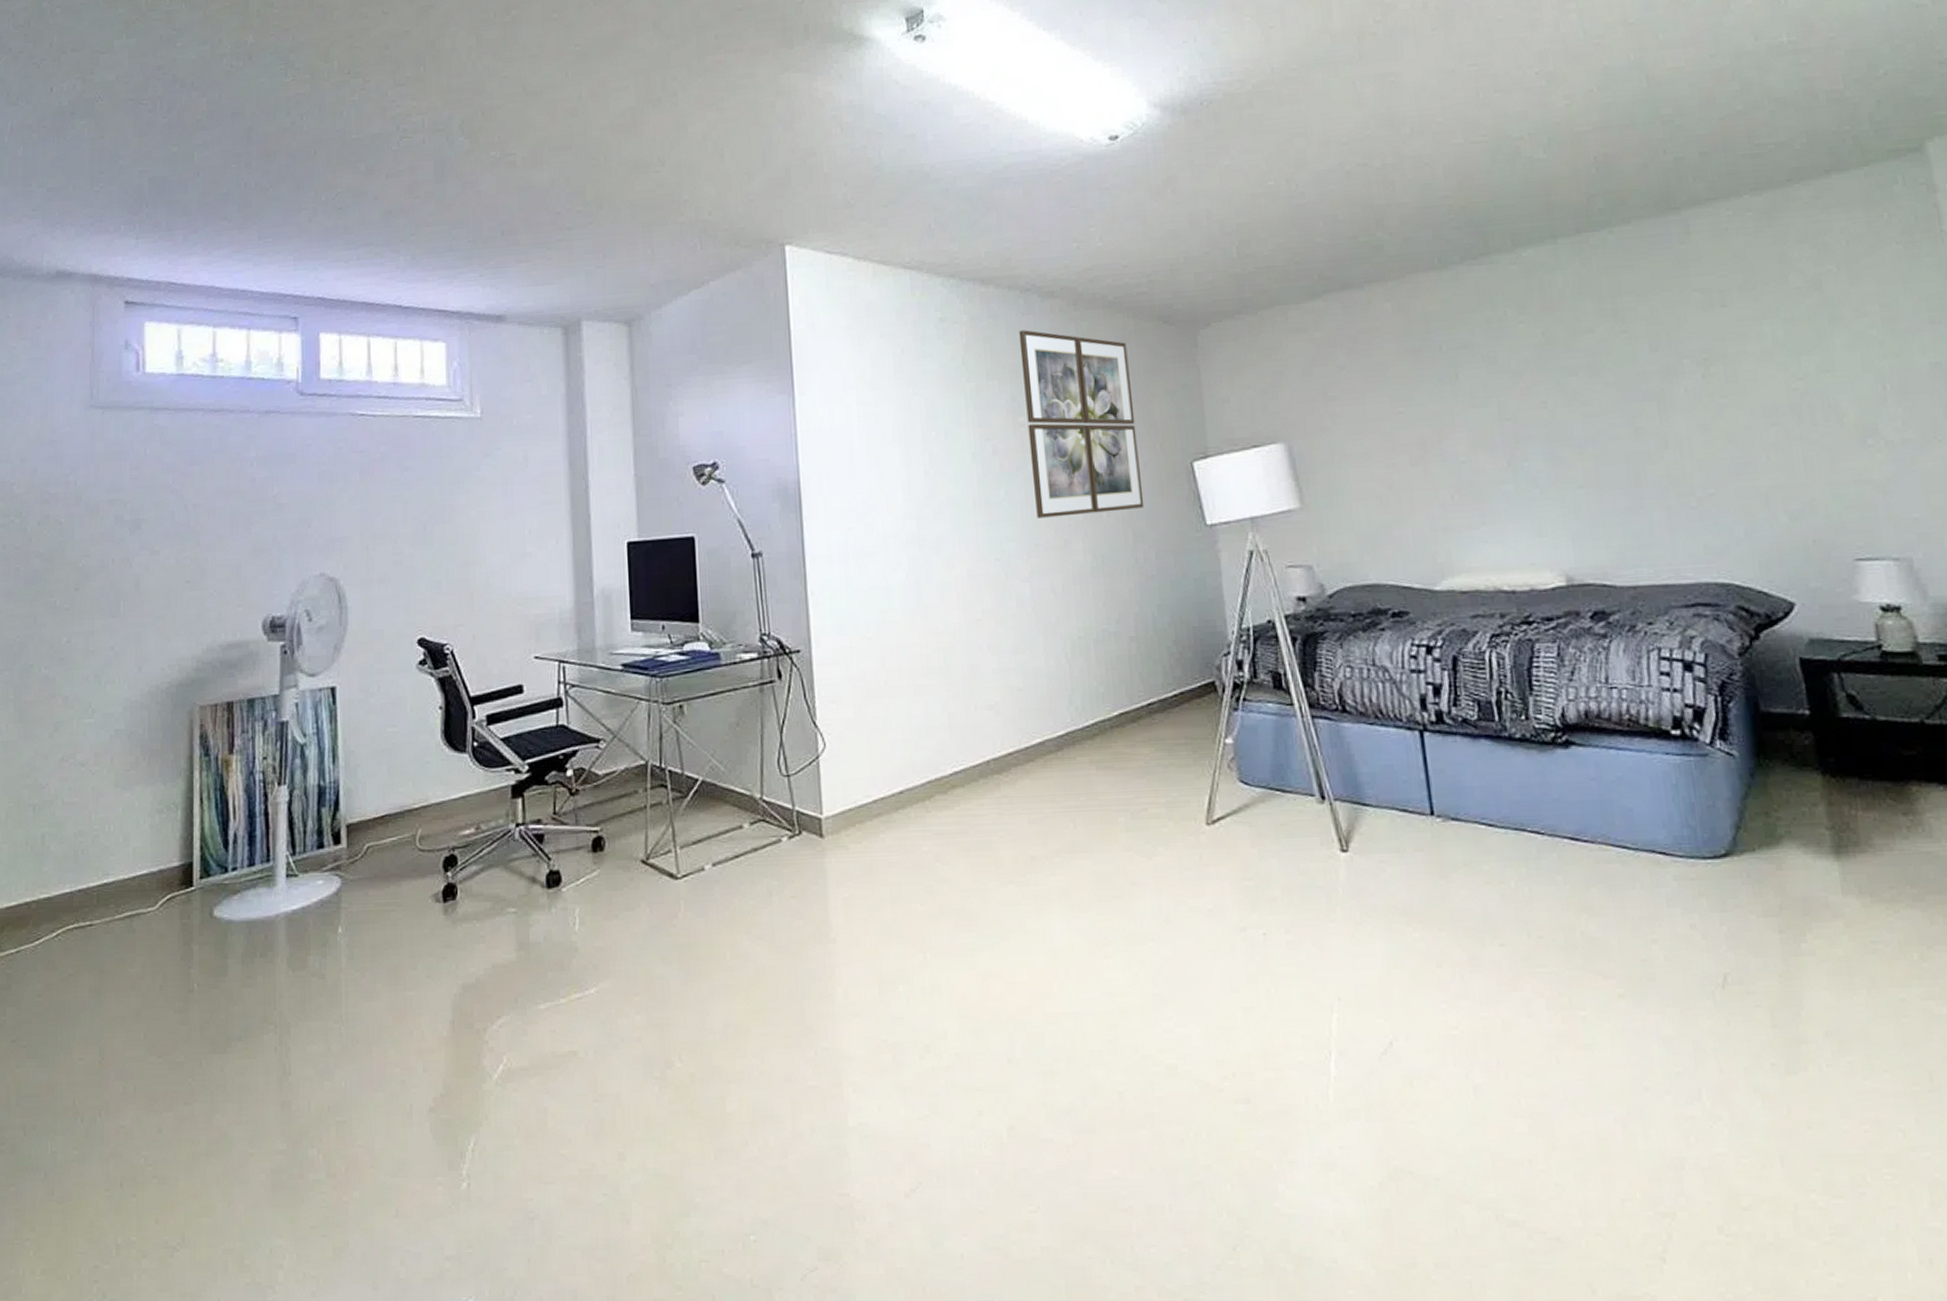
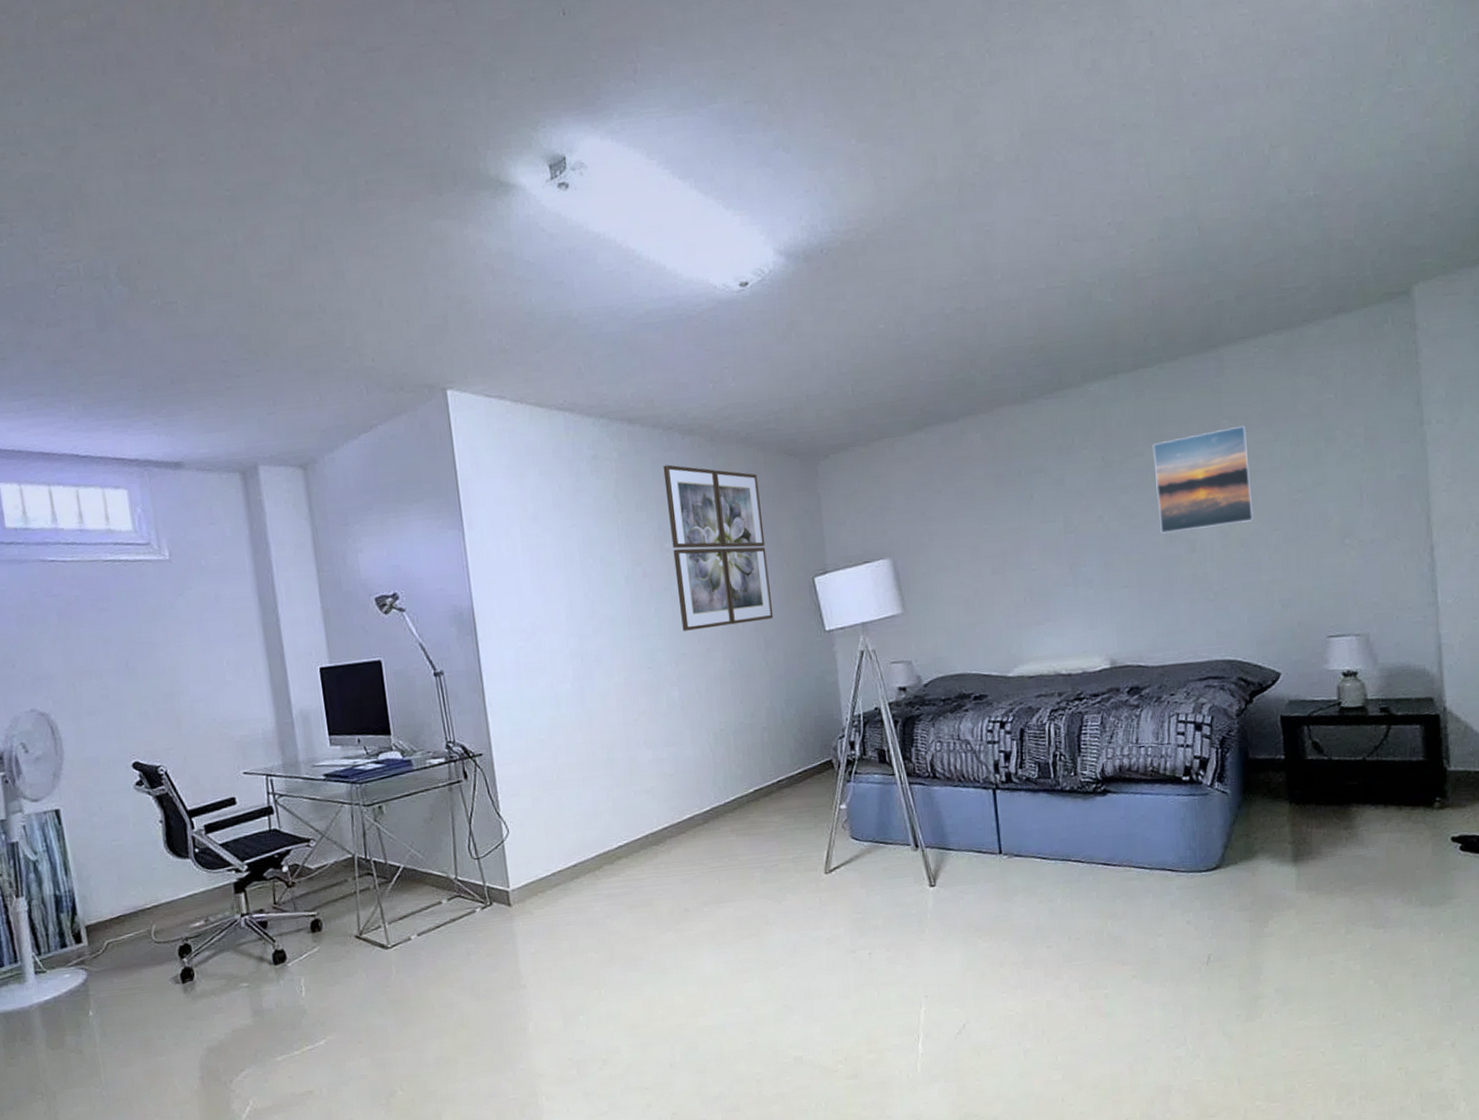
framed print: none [1605,299,1743,425] -> present [1152,425,1254,534]

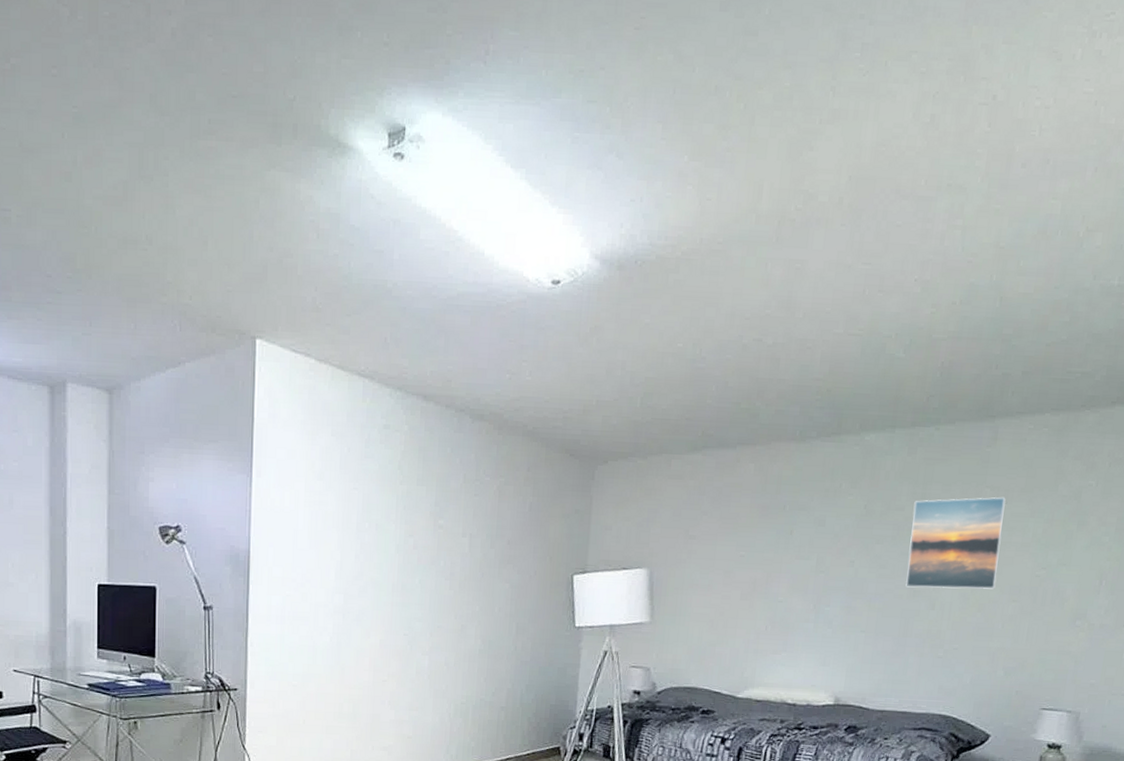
wall art: present [663,465,774,631] -> none [442,445,537,608]

